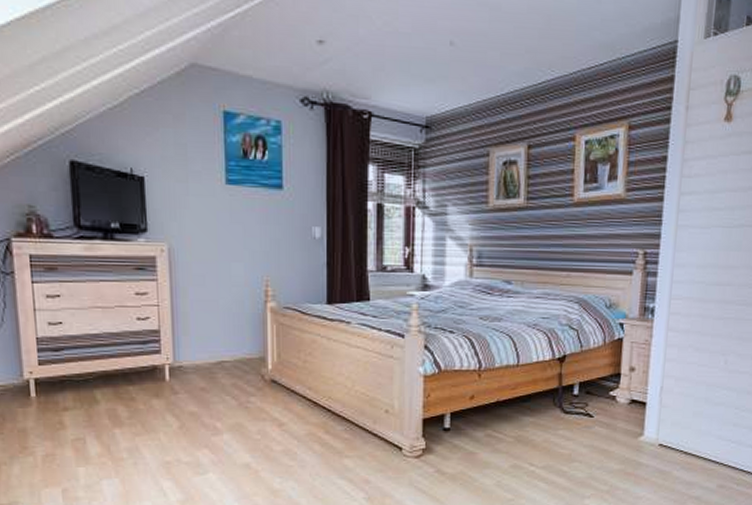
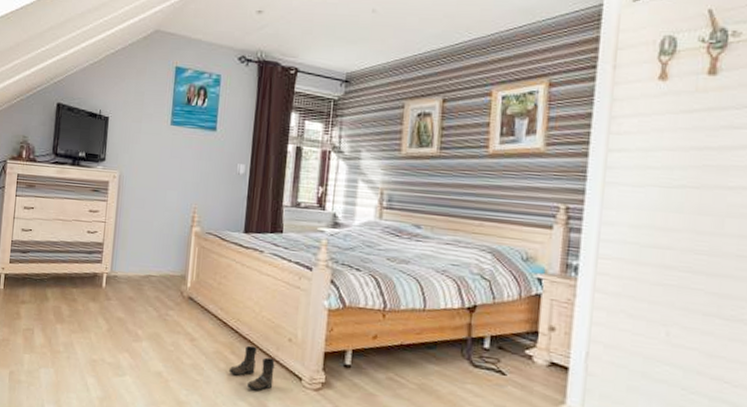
boots: none [324,422,373,467] -> present [228,345,275,391]

